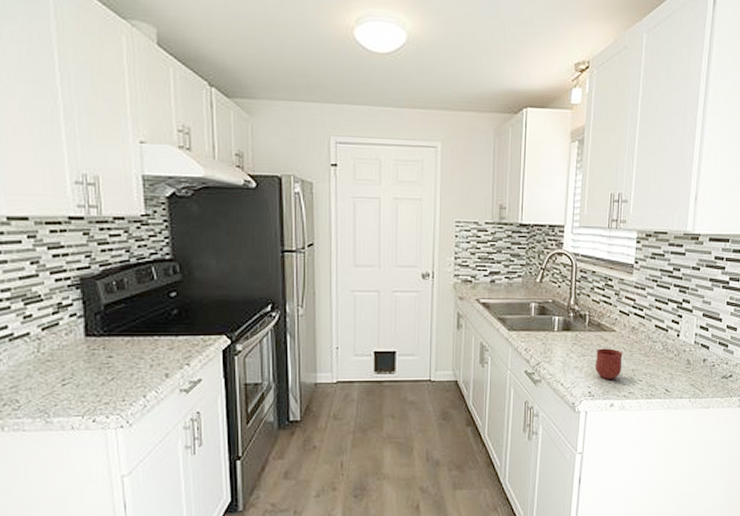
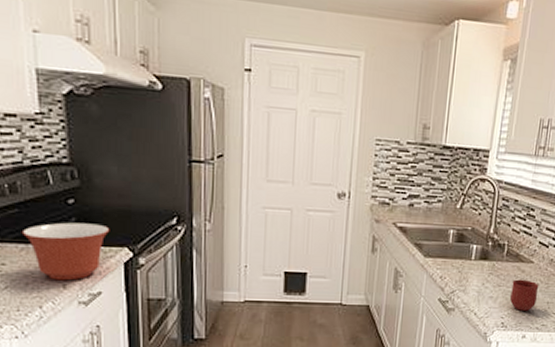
mixing bowl: none [127,314,209,370] -> present [21,222,110,281]

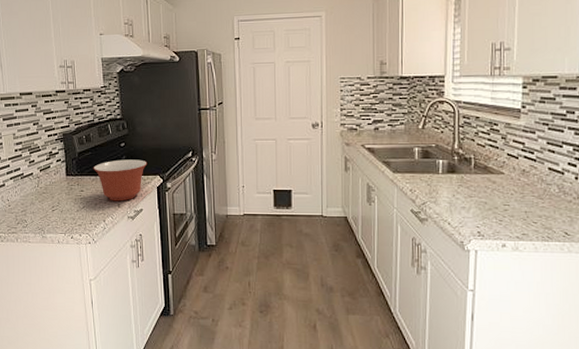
mug: present [510,279,539,311] -> none [484,190,514,220]

